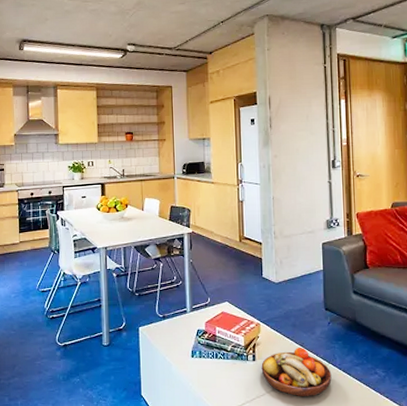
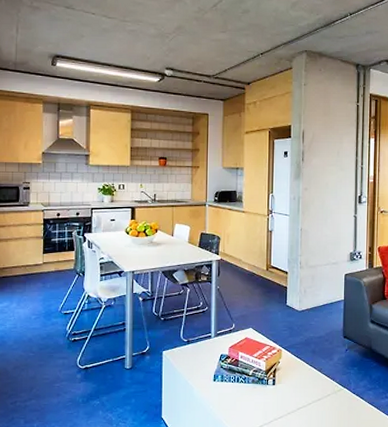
fruit bowl: present [261,348,332,397] -> none [280,373,346,420]

